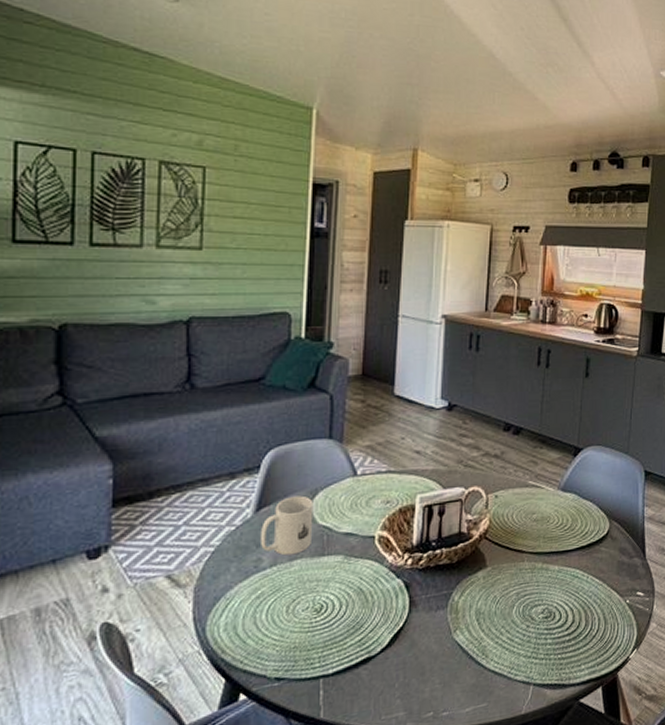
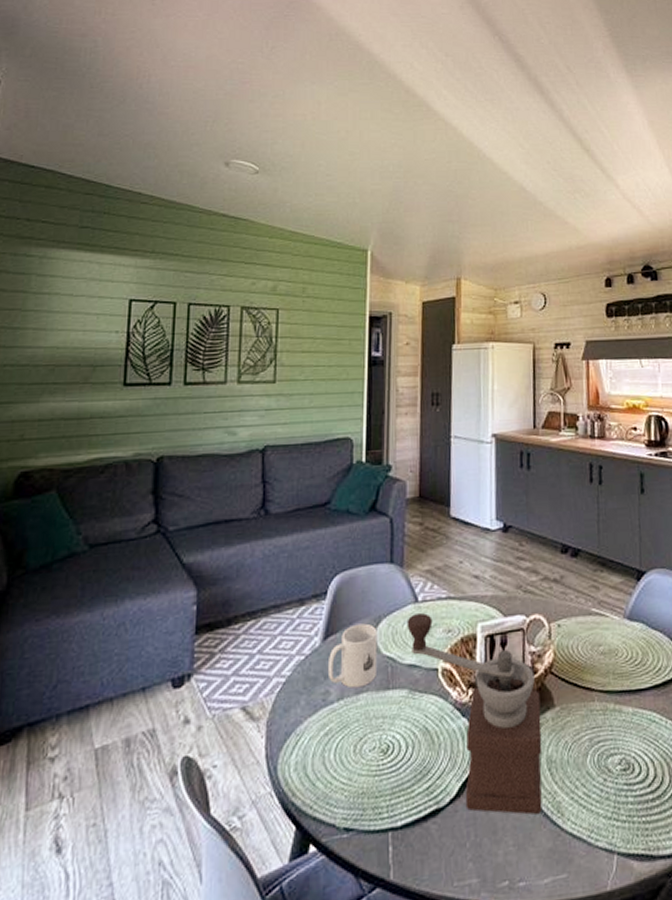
coffee grinder: none [344,486,473,658] -> present [407,613,542,815]

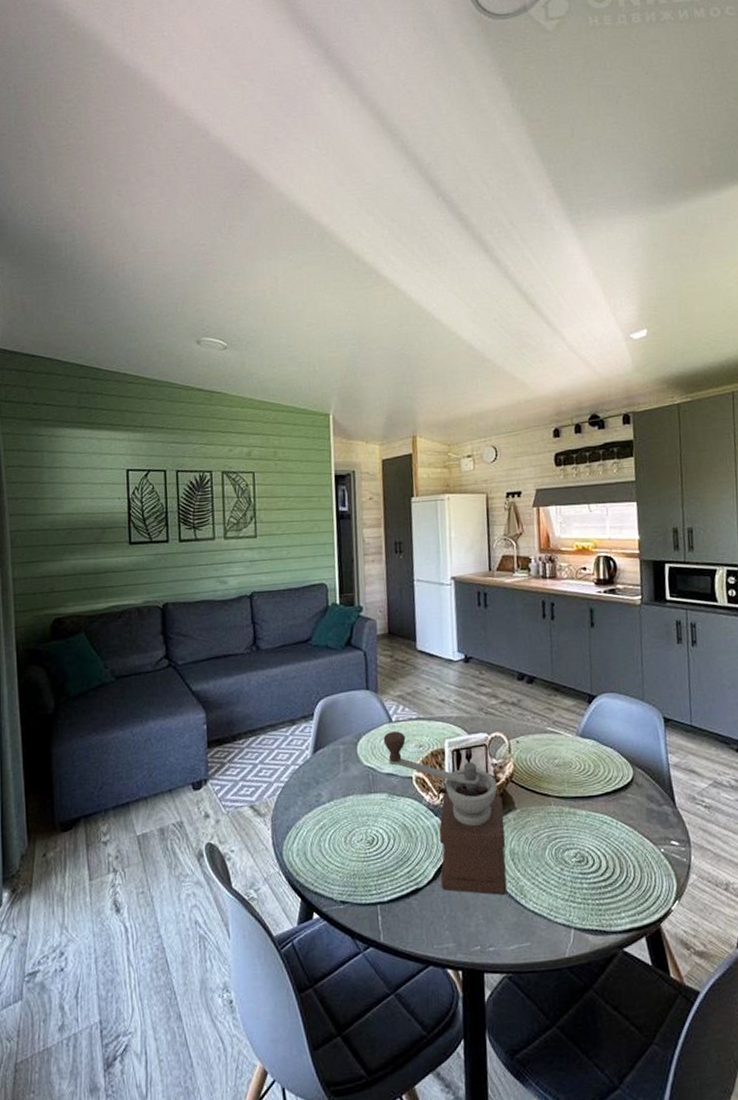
mug: present [327,623,378,689] -> none [318,739,360,792]

